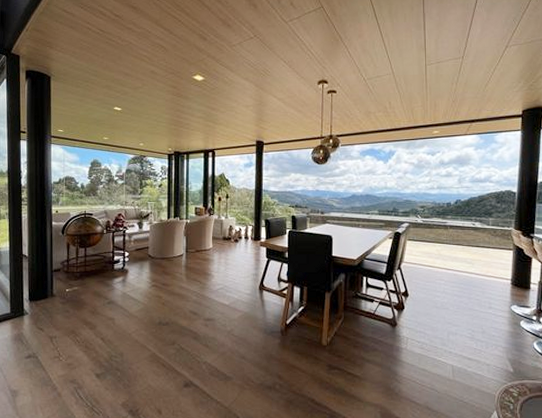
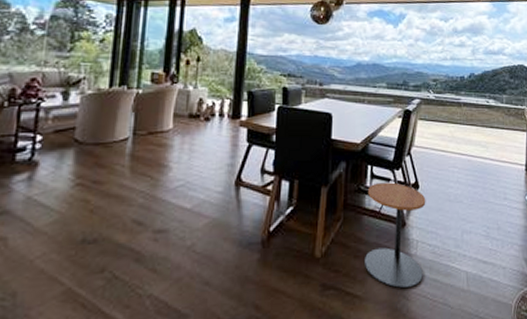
side table: none [363,291,415,374] -> present [365,182,426,289]

